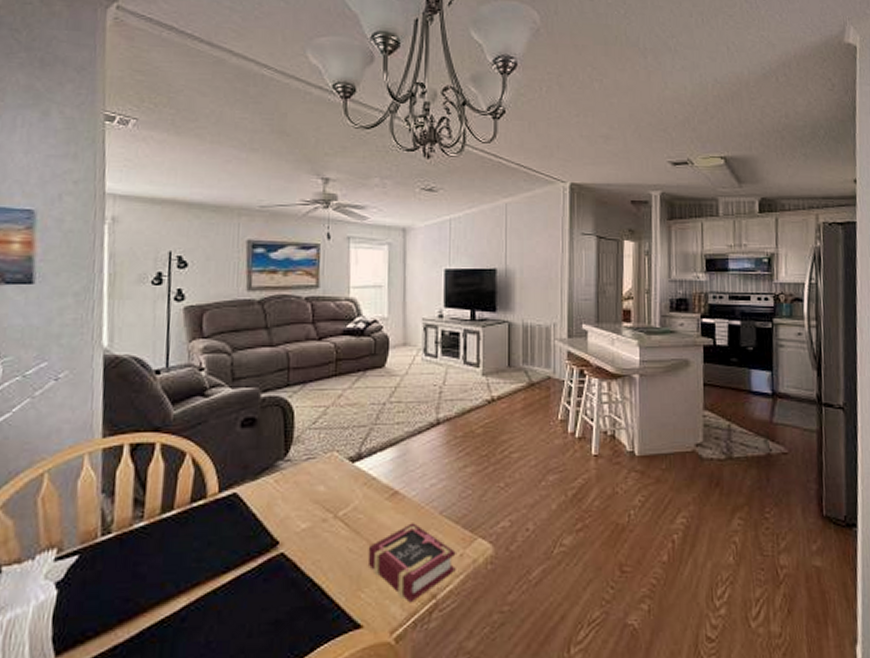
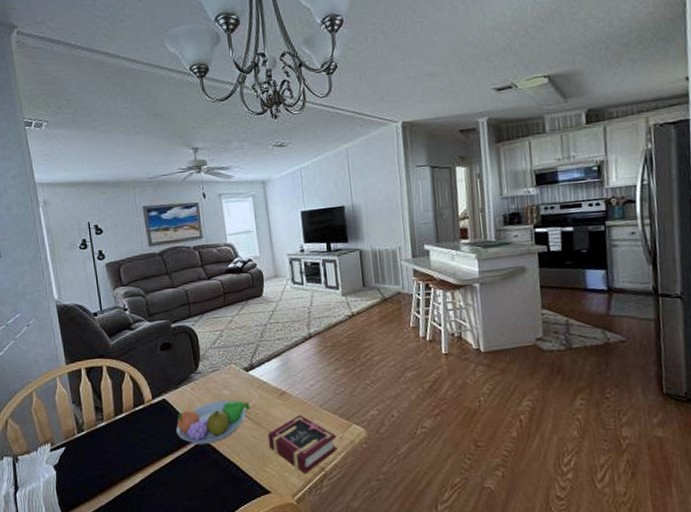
fruit bowl: none [245,499,350,558] -> present [176,400,250,445]

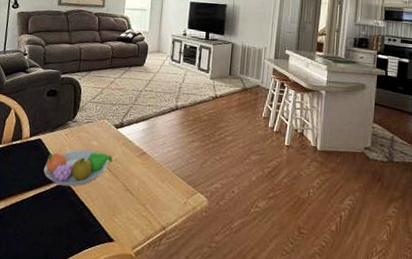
book: present [267,415,338,475] -> none [121,175,182,230]

